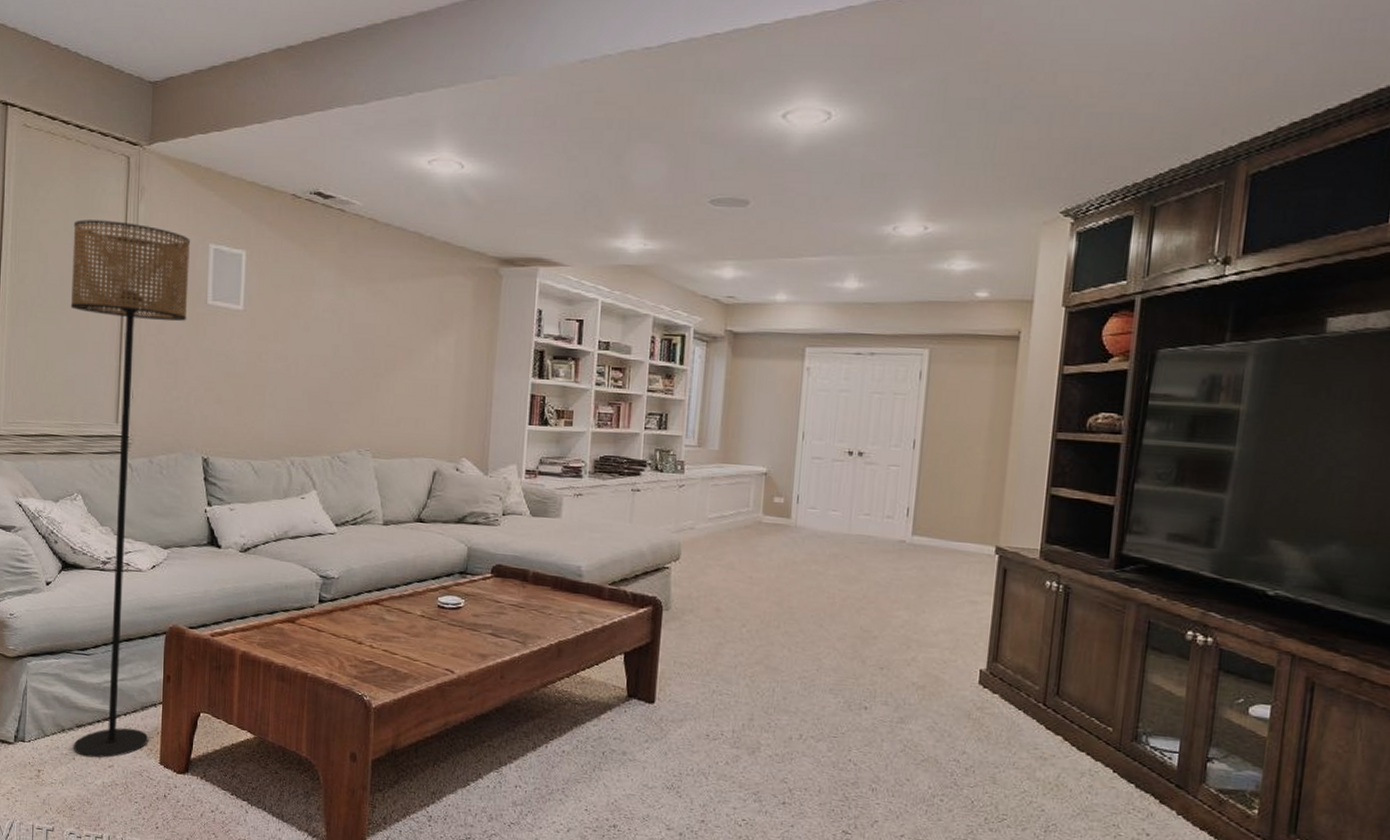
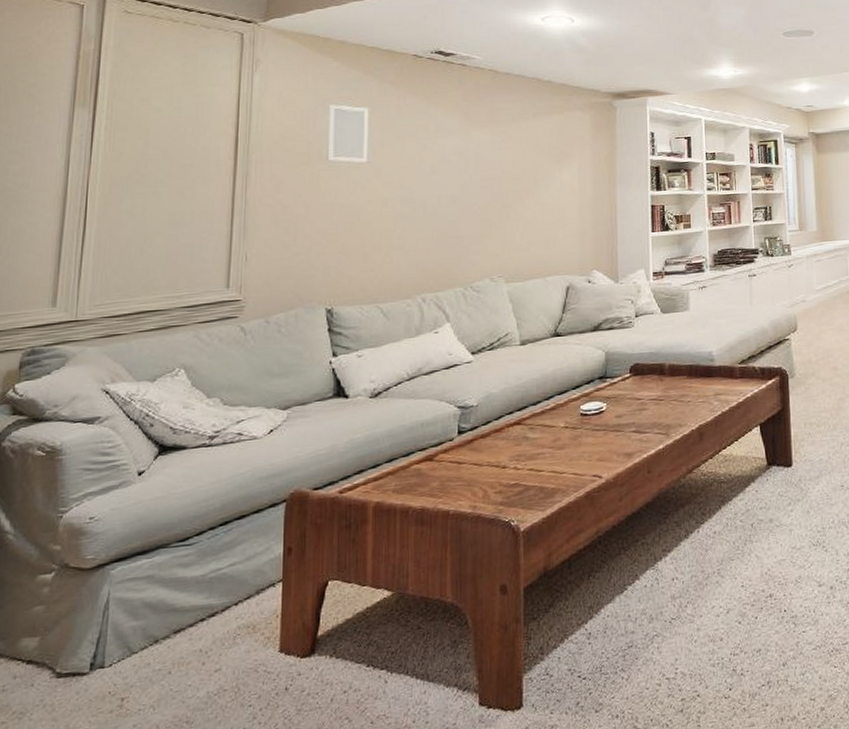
floor lamp: present [70,219,190,758] -> none [168,92,309,667]

